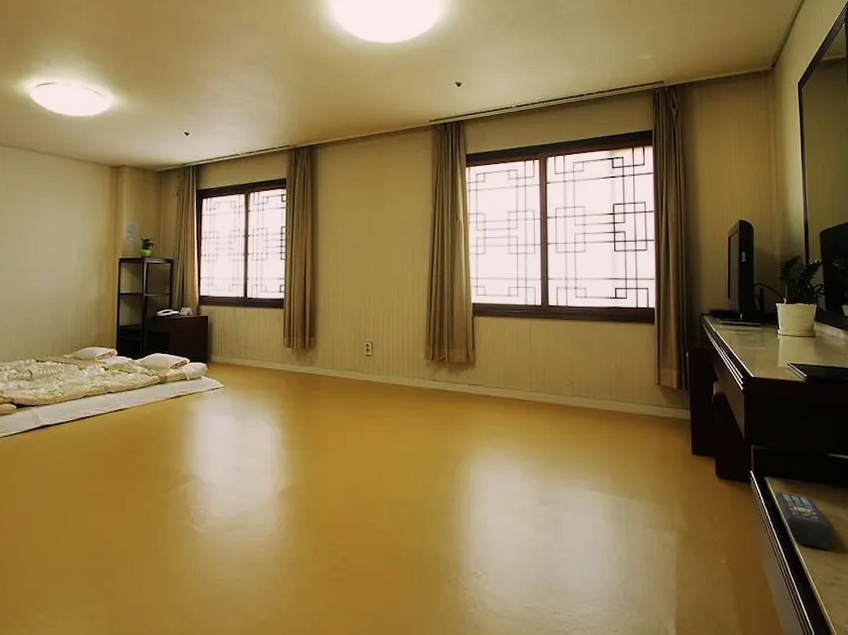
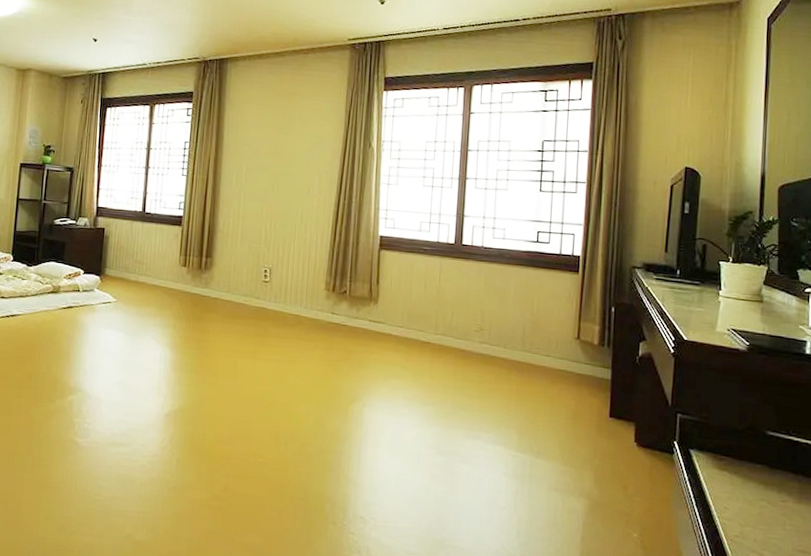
remote control: present [775,492,832,550] -> none [701,467,763,536]

